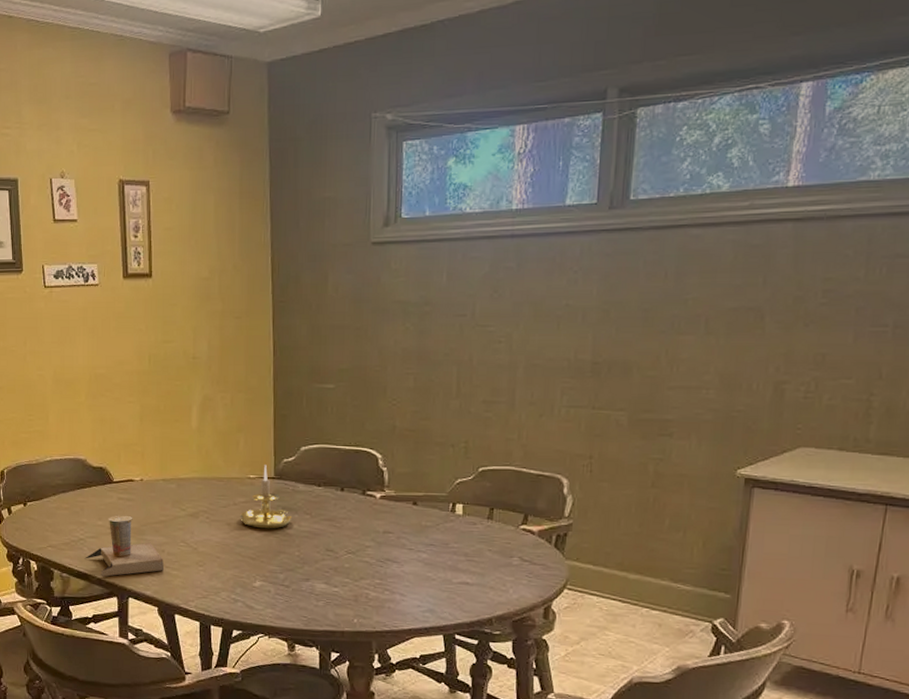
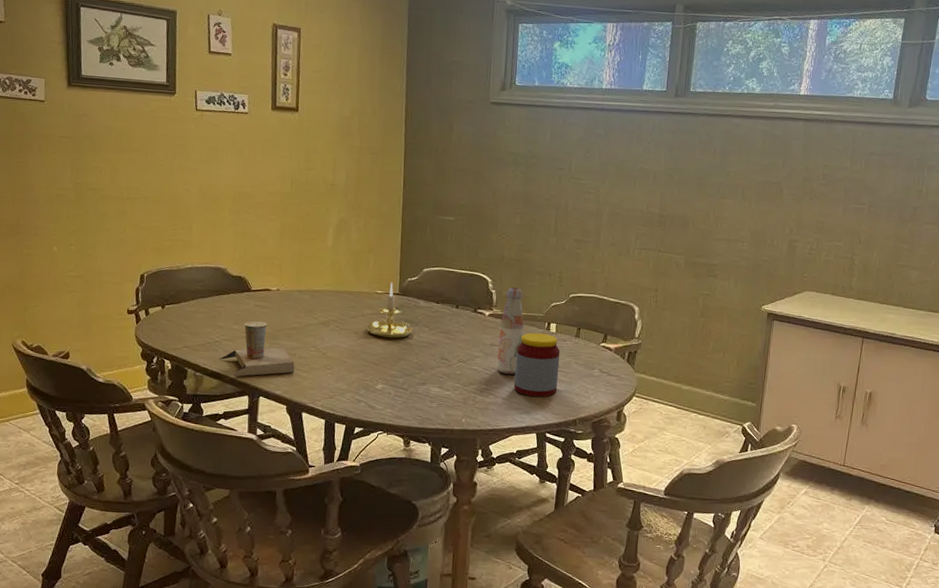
bottle: none [392,463,424,566] -> present [497,287,525,375]
jar: none [413,516,469,592] -> present [513,333,560,397]

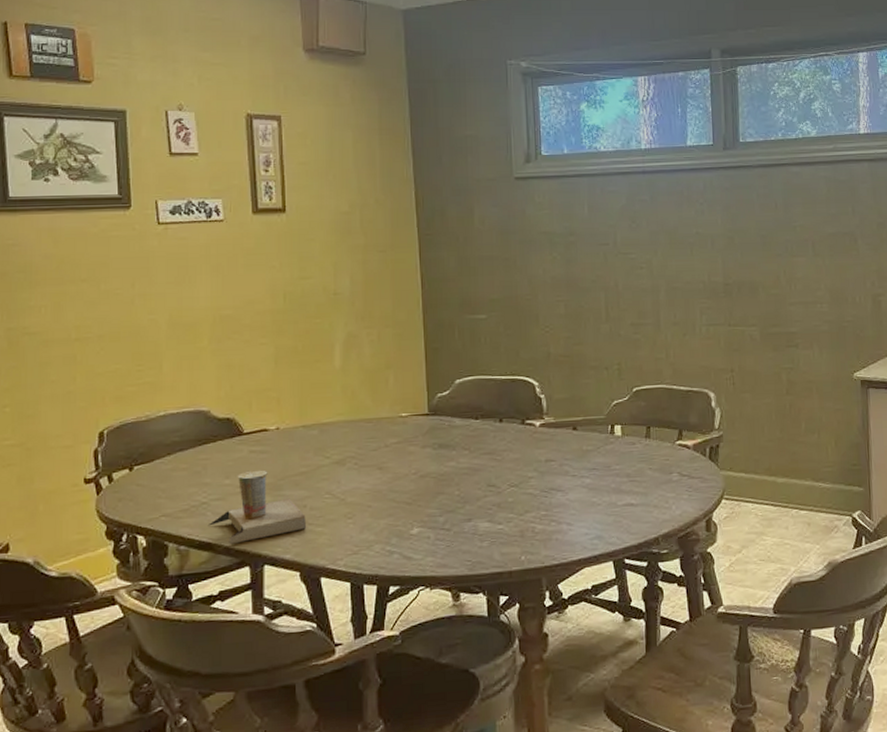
candle holder: present [367,282,413,339] -> none [392,401,450,470]
bottle: present [497,287,525,375] -> none [554,388,585,494]
jar: present [513,333,560,397] -> none [577,439,632,517]

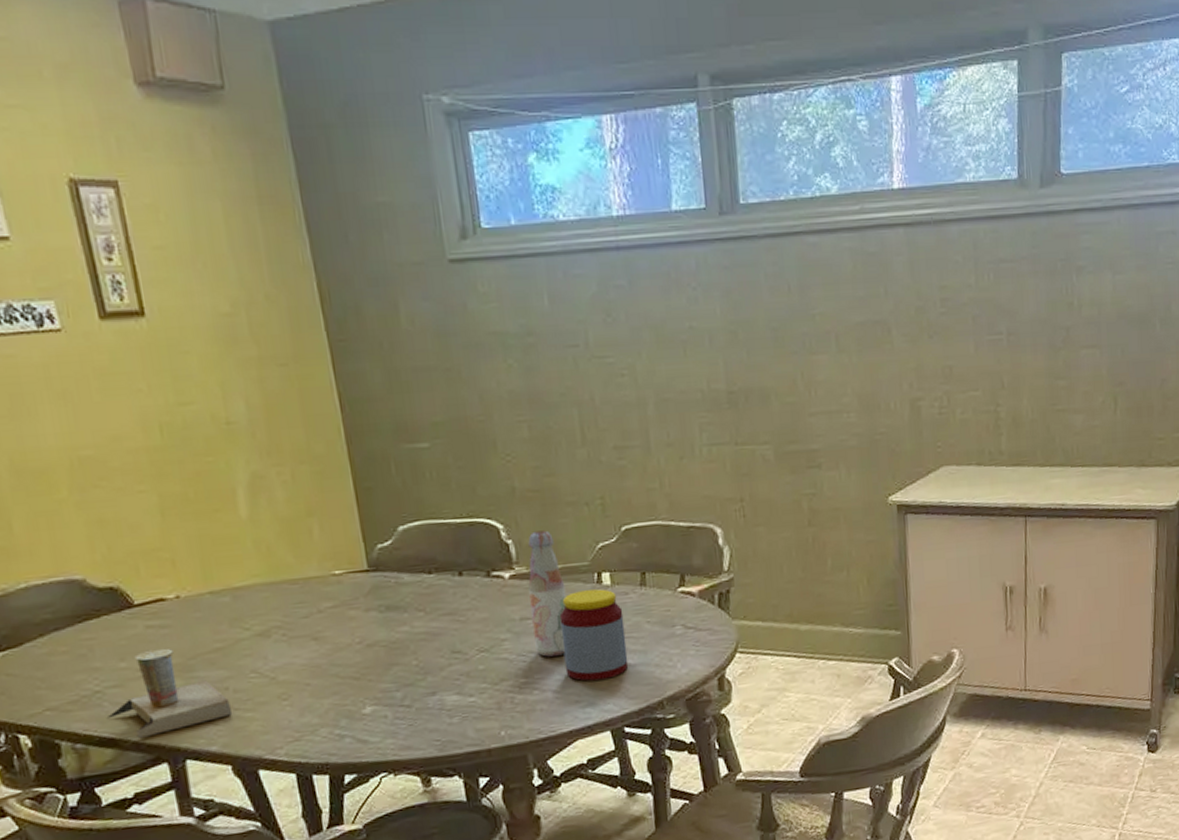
bottle: none [554,388,585,494] -> present [528,530,566,657]
jar: none [577,439,632,517] -> present [559,589,629,681]

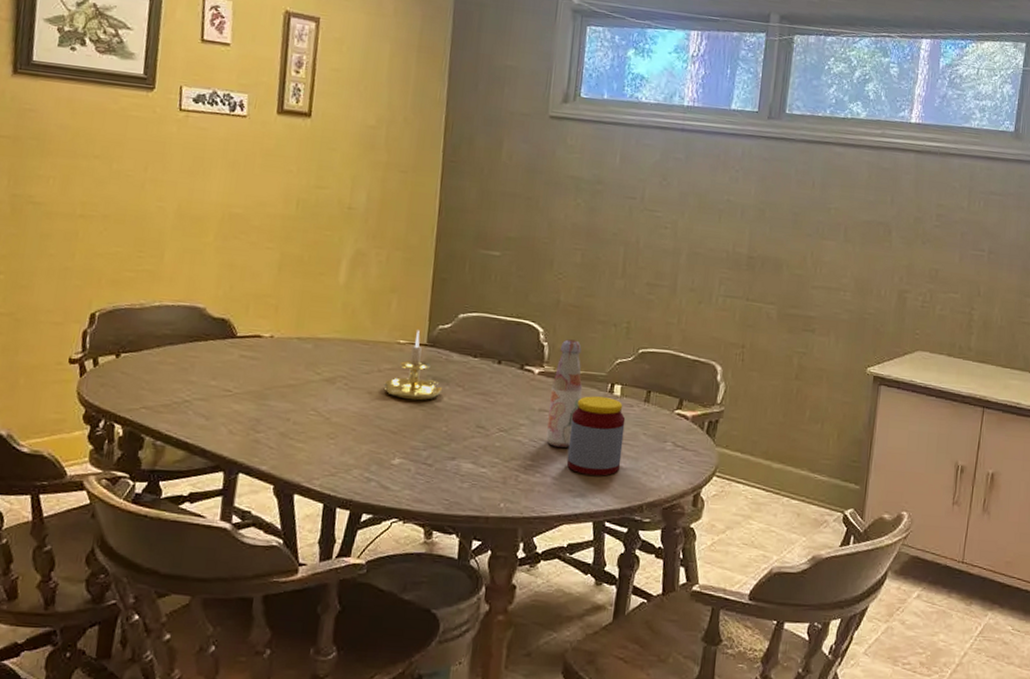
cup: present [106,648,232,738] -> none [187,375,288,447]
candle holder: none [329,555,401,639] -> present [384,330,443,401]

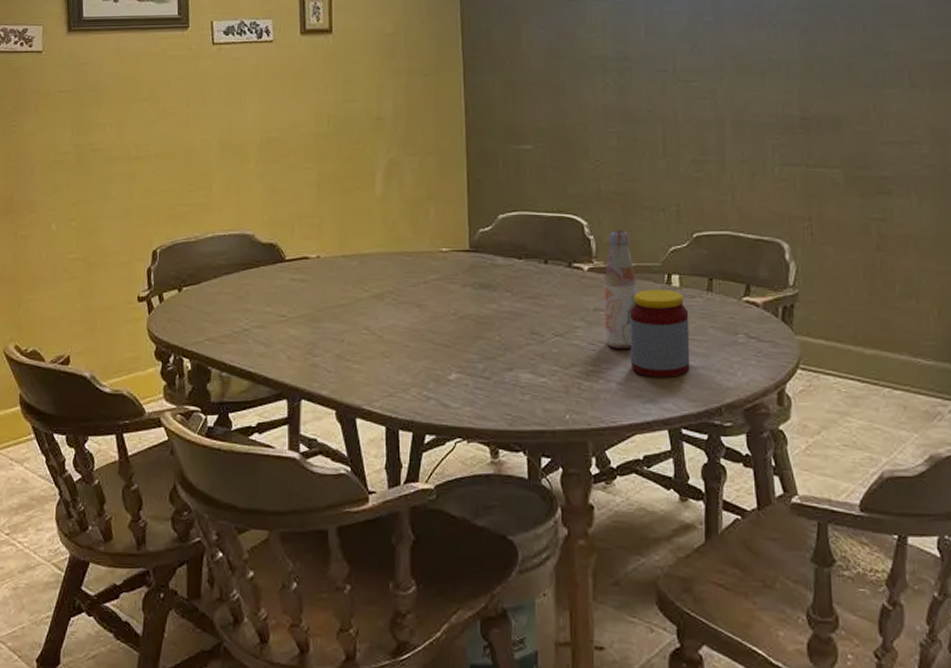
candle holder: present [384,330,443,401] -> none [432,236,491,310]

